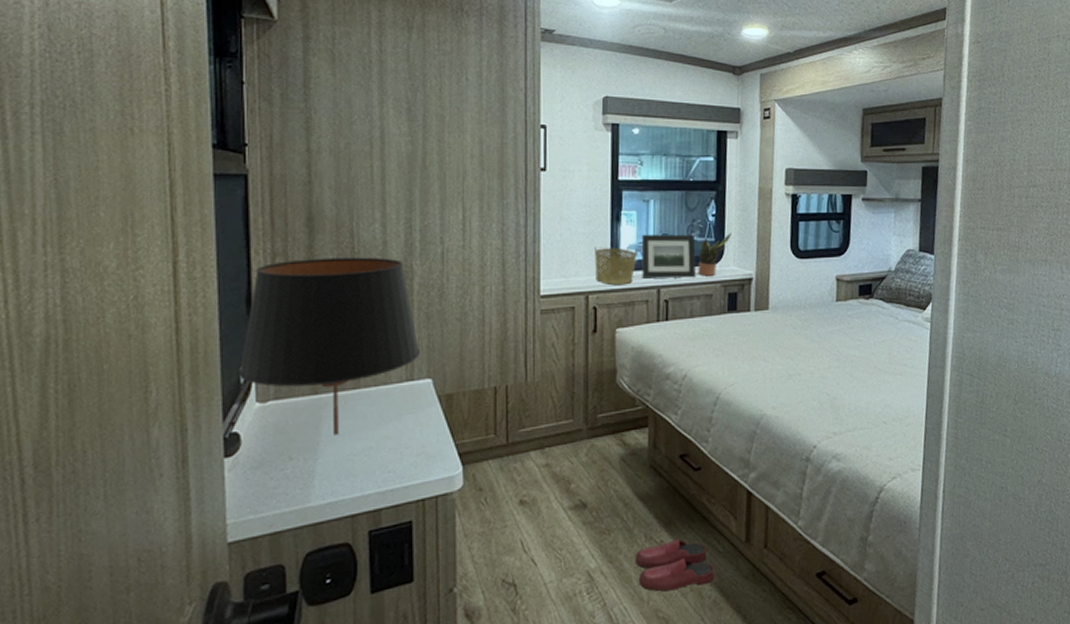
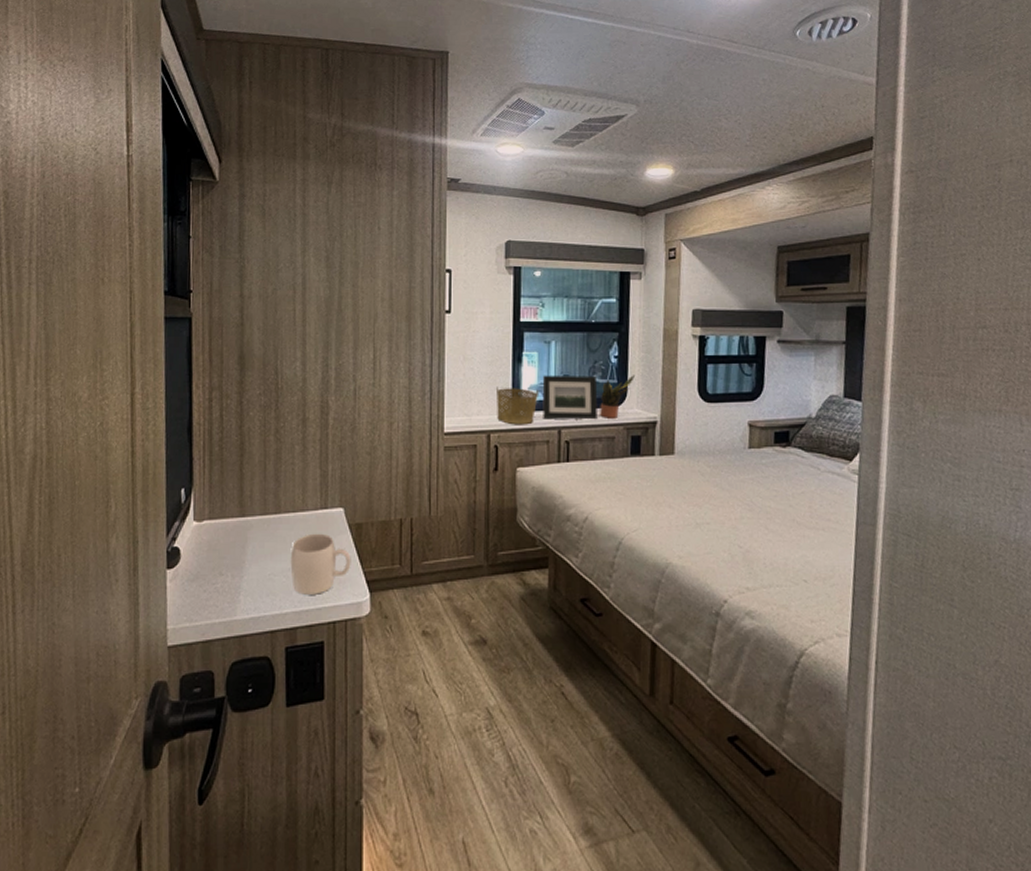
table lamp: present [238,257,420,436] -> none [180,392,333,556]
mug: none [372,406,441,474] -> present [290,533,351,595]
slippers: present [635,539,714,592] -> none [534,685,616,738]

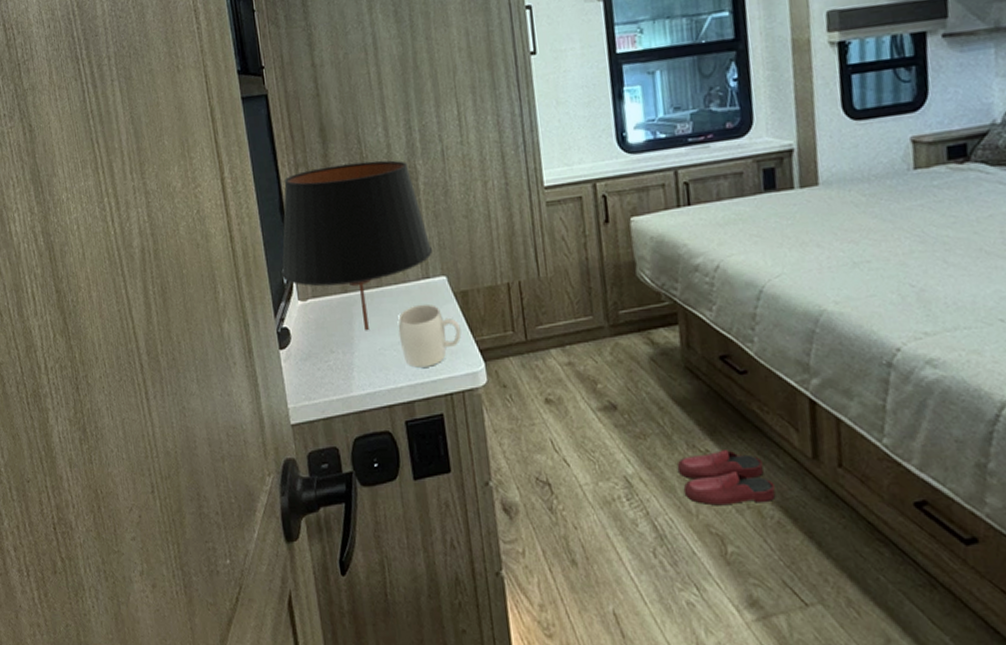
table lamp: none [180,392,333,556] -> present [281,160,432,331]
basket: present [497,387,539,425] -> none [597,127,648,171]
slippers: none [534,685,616,738] -> present [676,450,776,506]
picture frame: present [542,375,597,420] -> none [649,104,720,160]
potted plant: present [600,375,636,418] -> none [721,98,762,152]

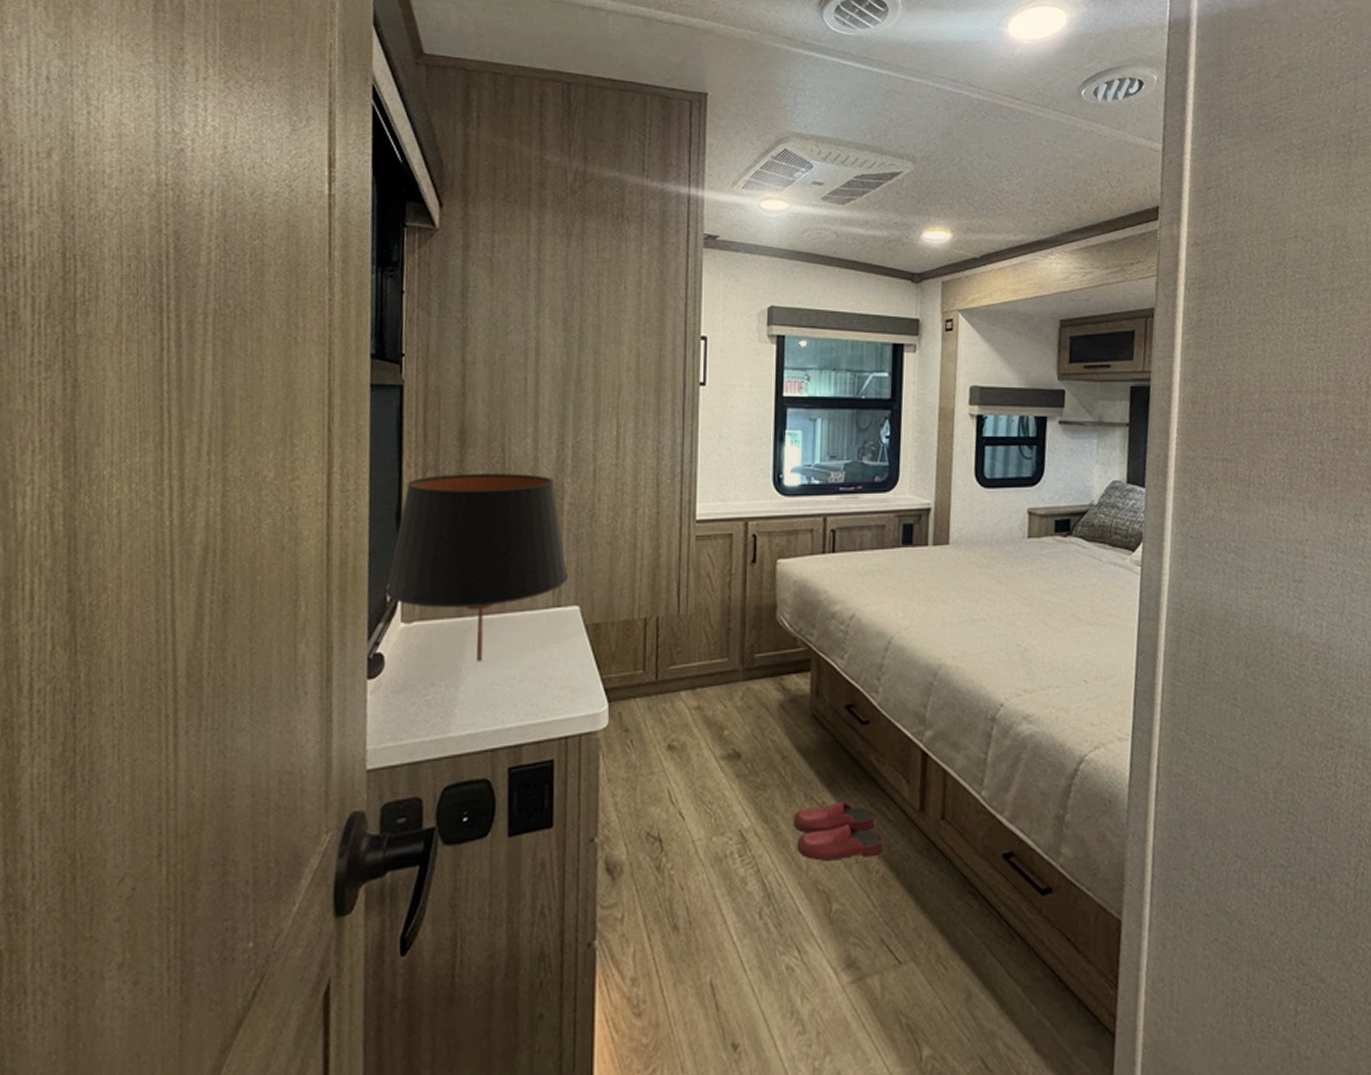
mug: present [398,303,462,368] -> none [516,635,587,706]

